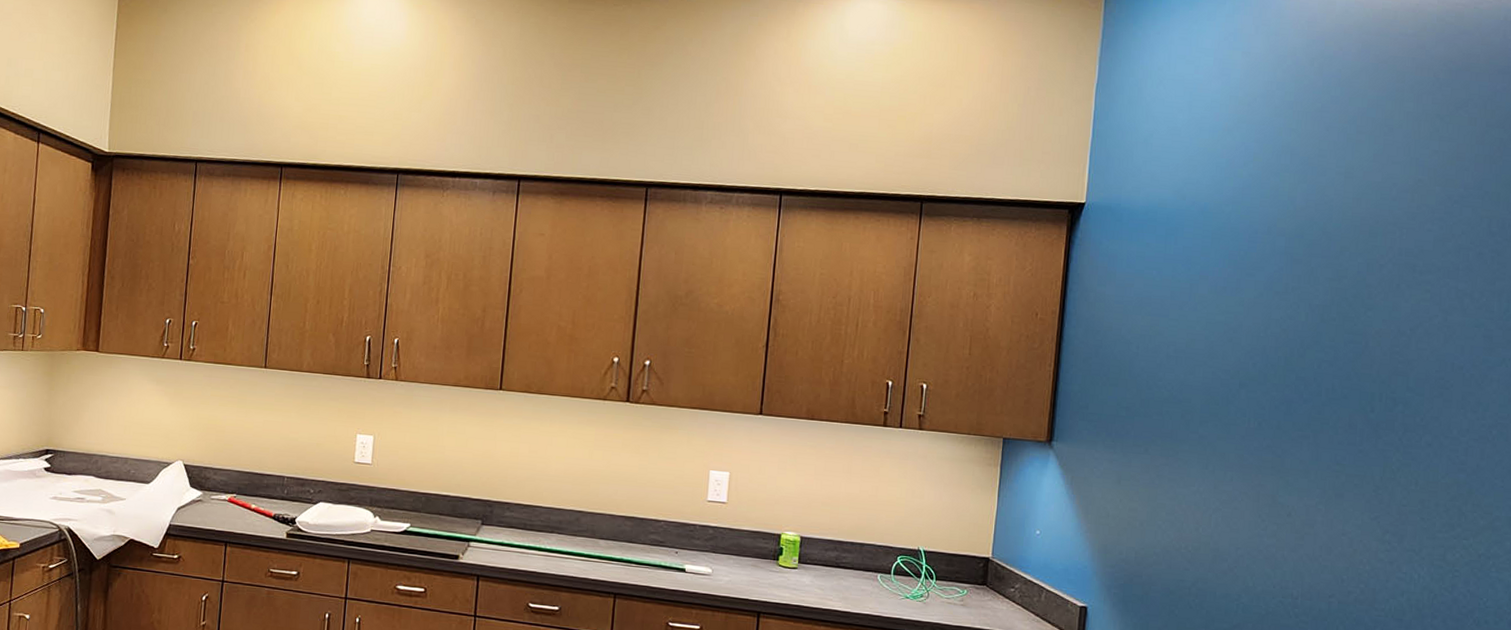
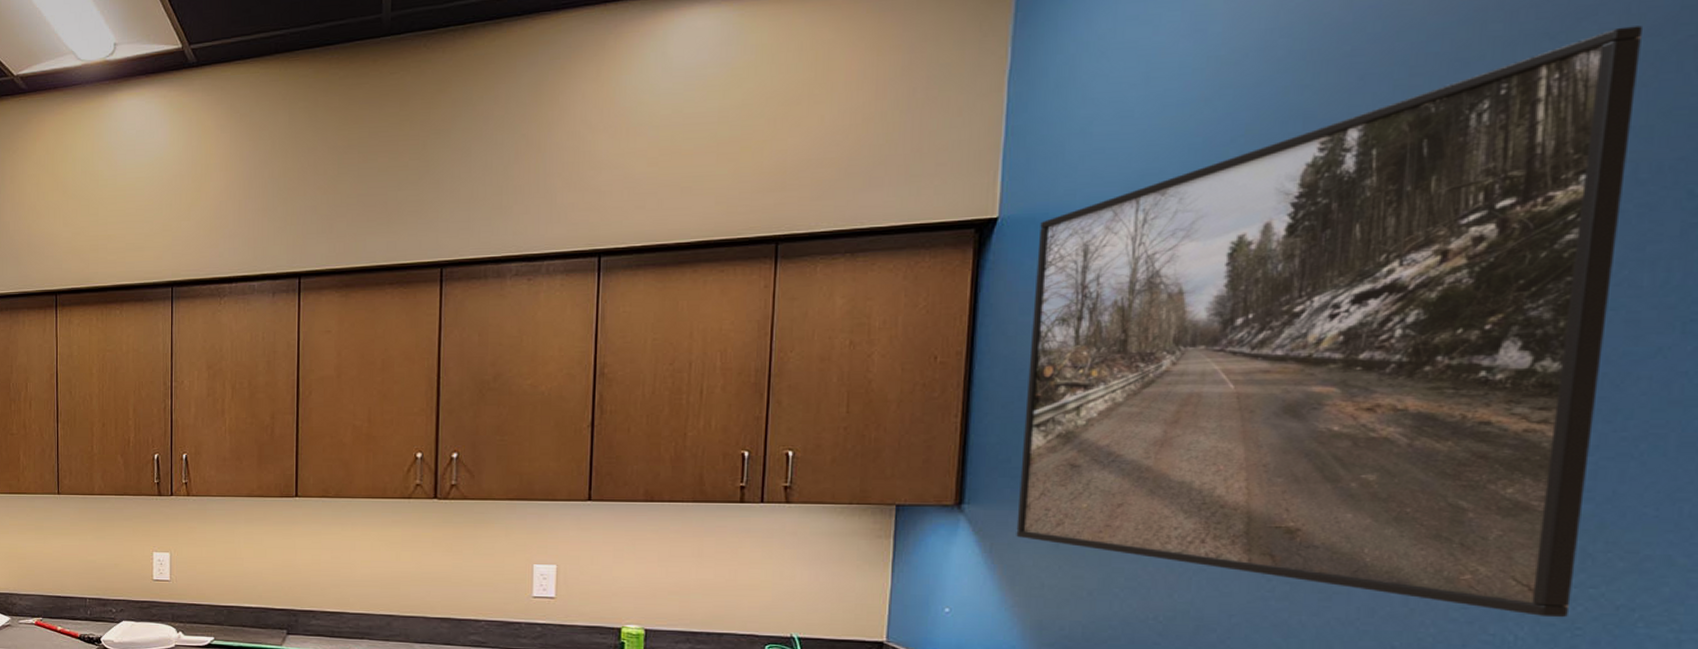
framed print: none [1090,118,1494,562] -> present [1016,25,1644,618]

